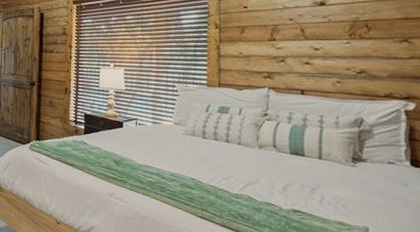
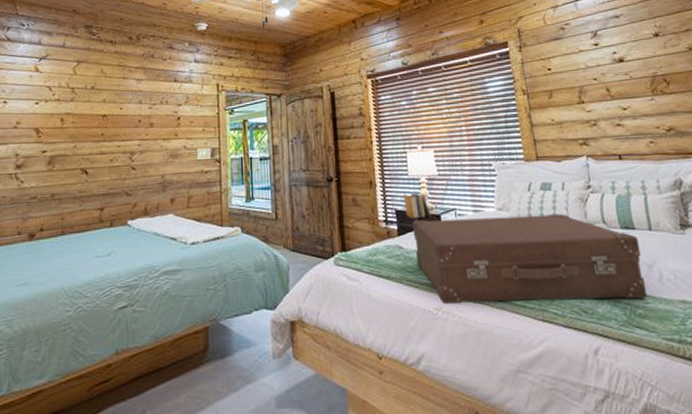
books: none [92,102,115,123] -> present [403,193,432,218]
suitcase: none [97,124,306,215] -> present [412,214,647,305]

